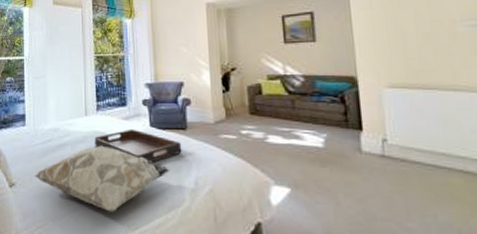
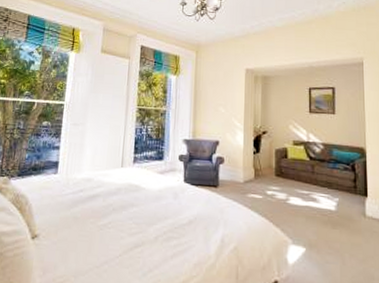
decorative pillow: present [35,145,170,212] -> none [61,198,199,269]
serving tray: present [95,129,182,162] -> none [128,183,212,218]

